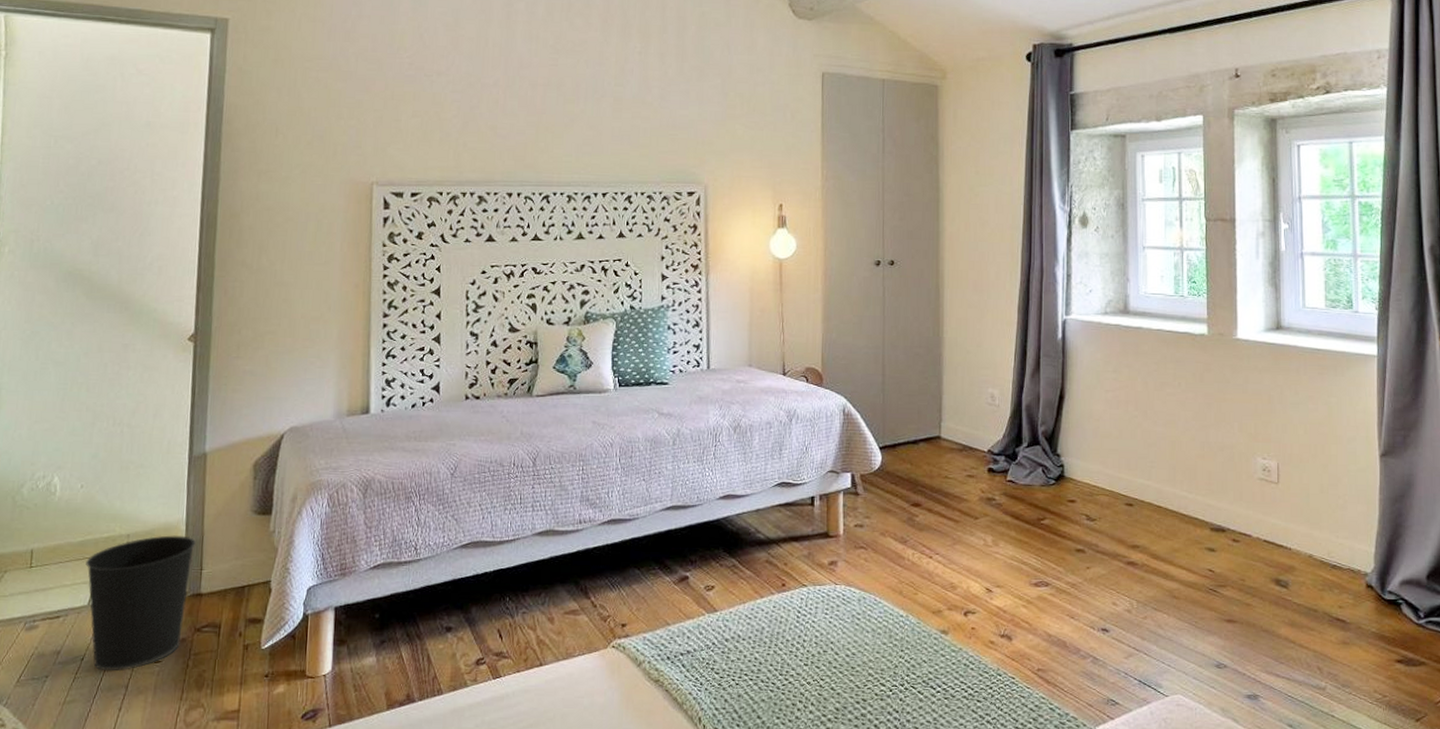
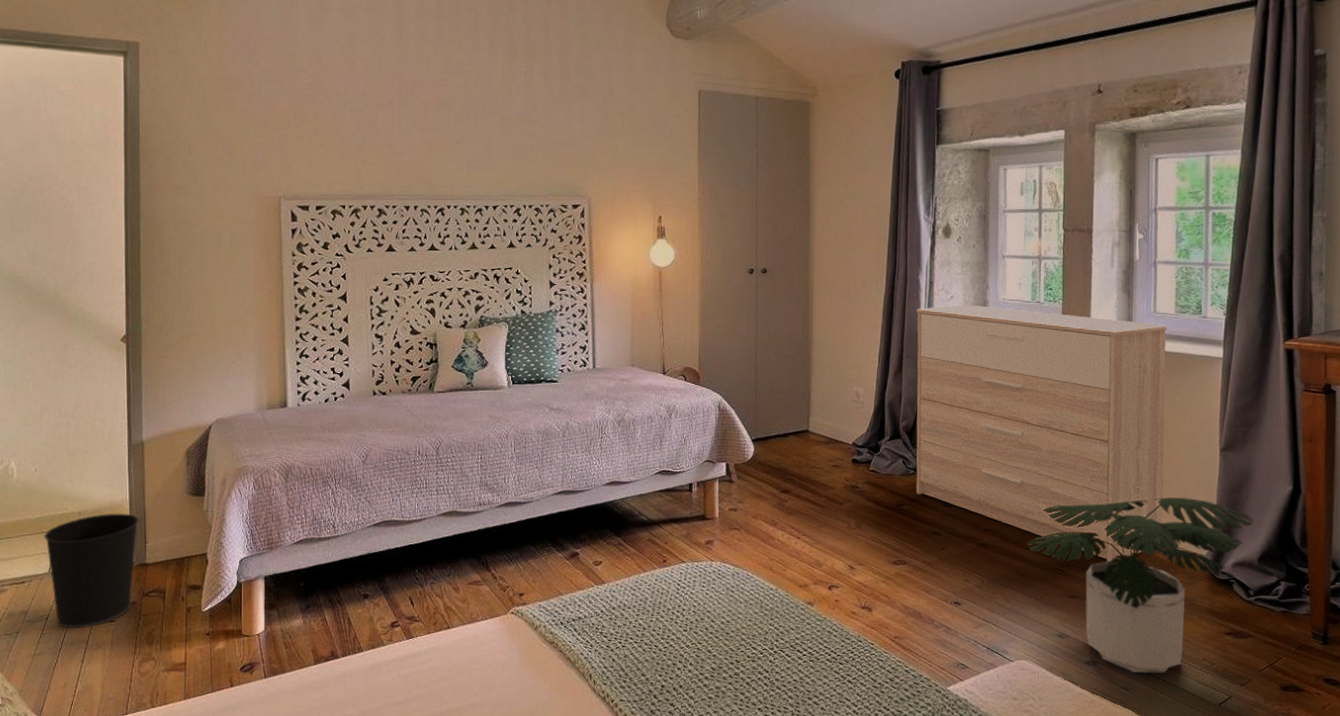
sideboard: none [1053,298,1323,581] -> present [916,304,1167,562]
potted plant: none [1179,508,1420,709] -> present [1028,497,1254,674]

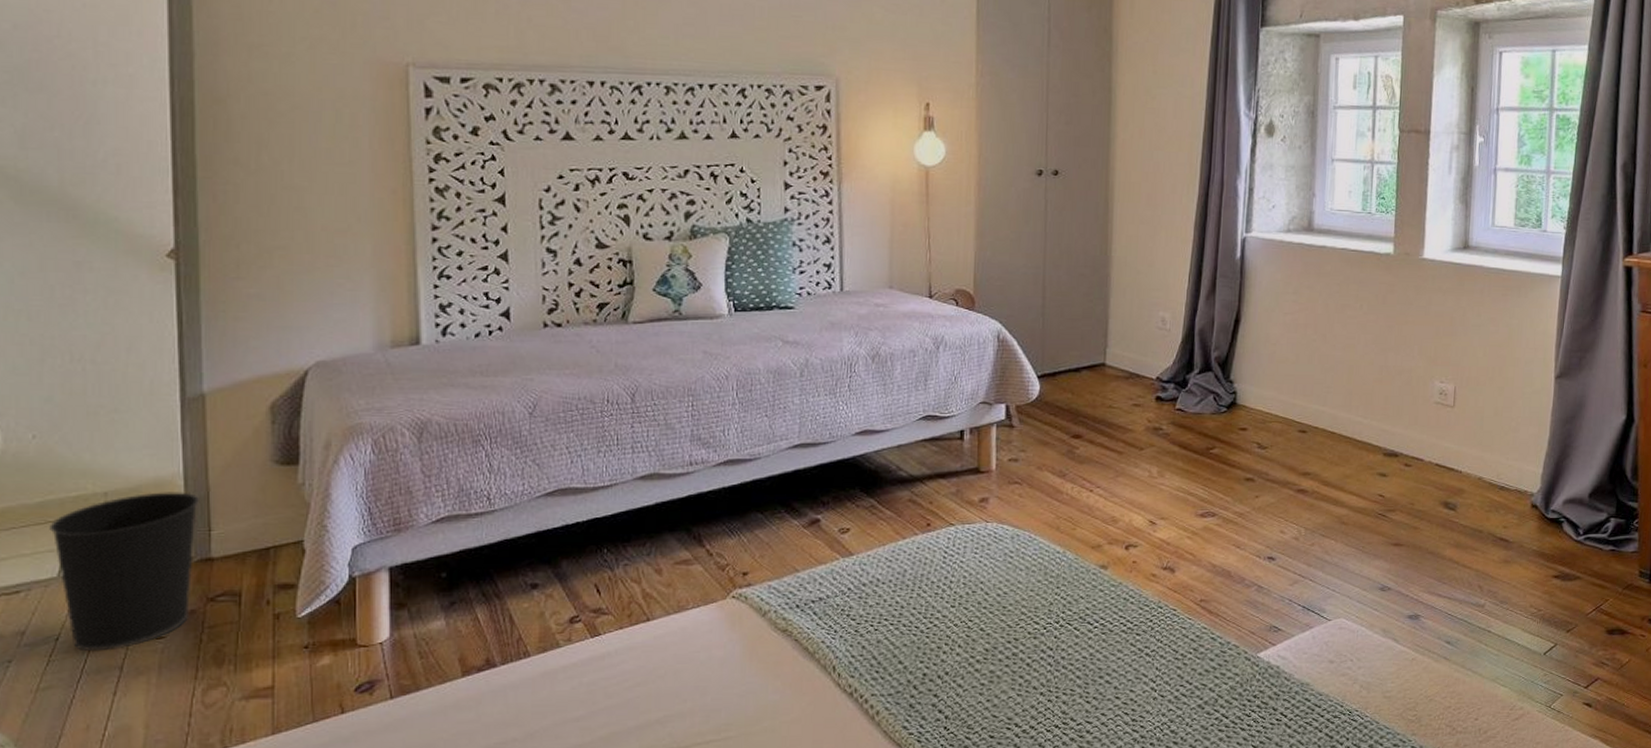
sideboard: present [916,304,1167,562] -> none [1228,214,1505,505]
potted plant: present [1028,497,1254,674] -> none [1350,431,1586,625]

